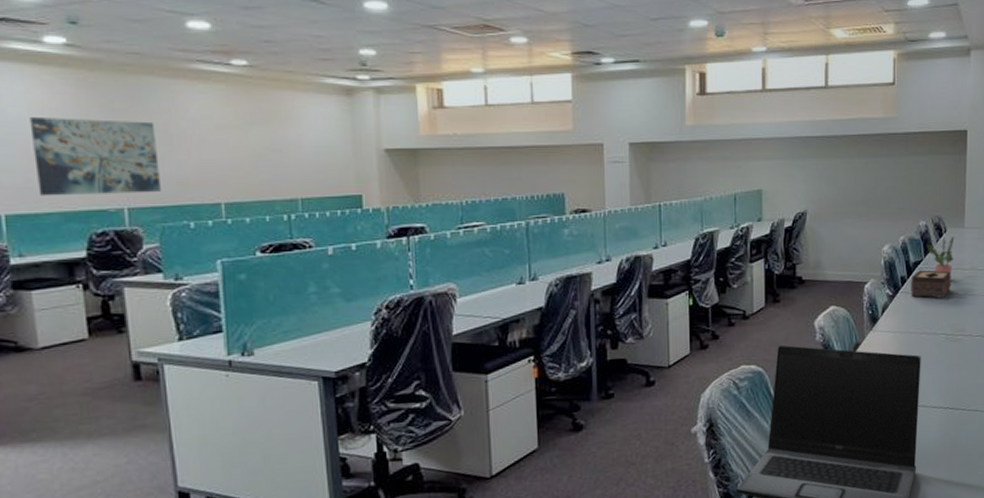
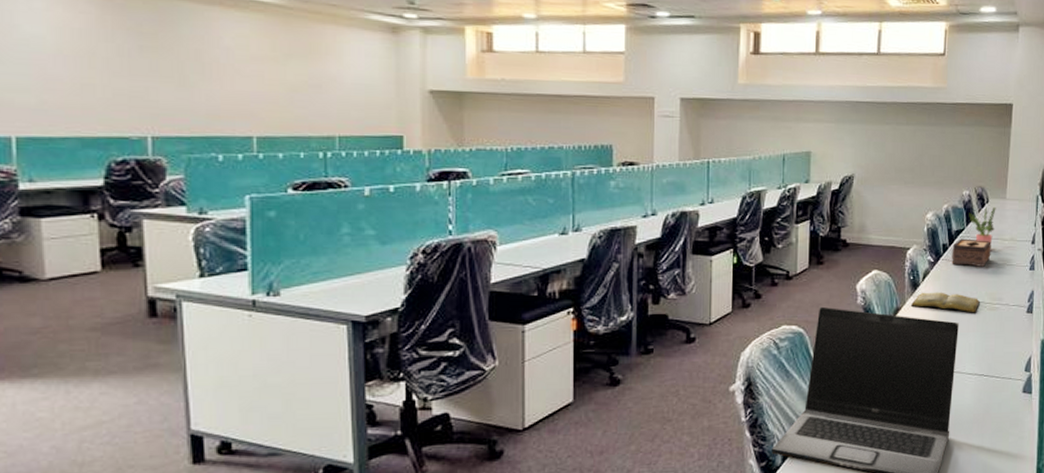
wall art: present [29,118,161,196] -> none [48,36,188,122]
book: none [871,325,942,346] -> present [911,292,980,313]

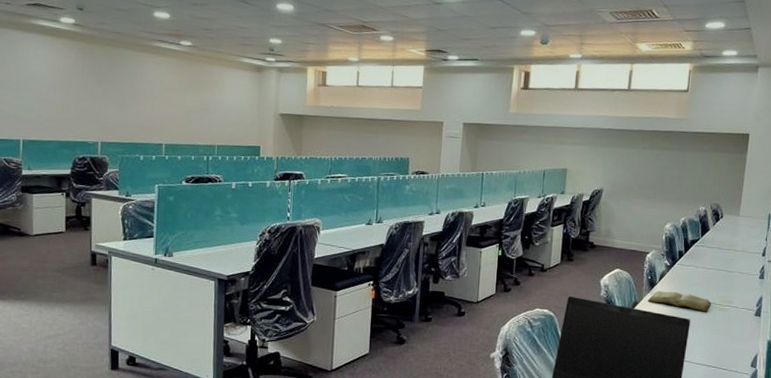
tissue box: present [952,238,991,267] -> none [686,247,724,273]
potted plant: present [969,207,996,245] -> none [704,222,730,254]

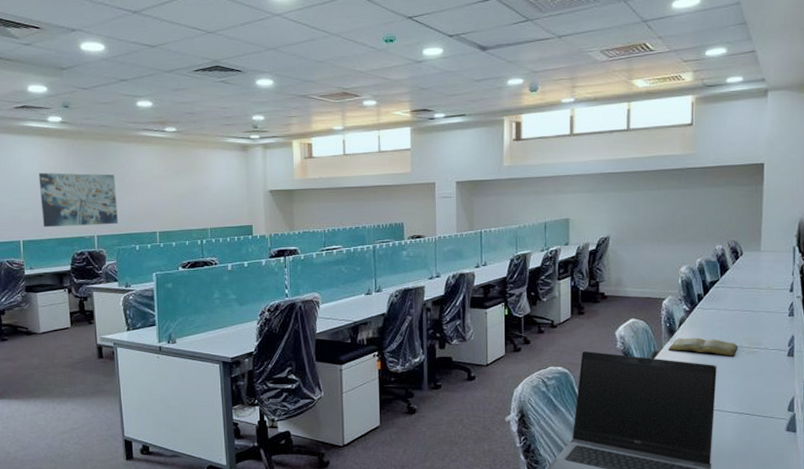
wall art: none [45,73,125,133] -> present [38,173,118,228]

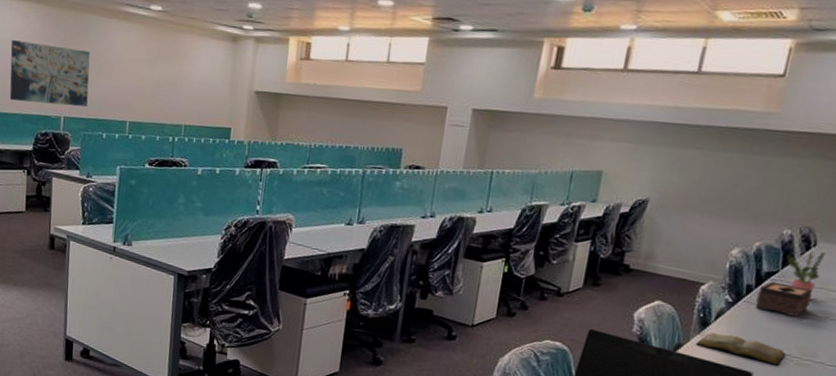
tissue box: none [707,288,747,314] -> present [755,281,813,317]
potted plant: none [723,259,751,294] -> present [786,251,826,294]

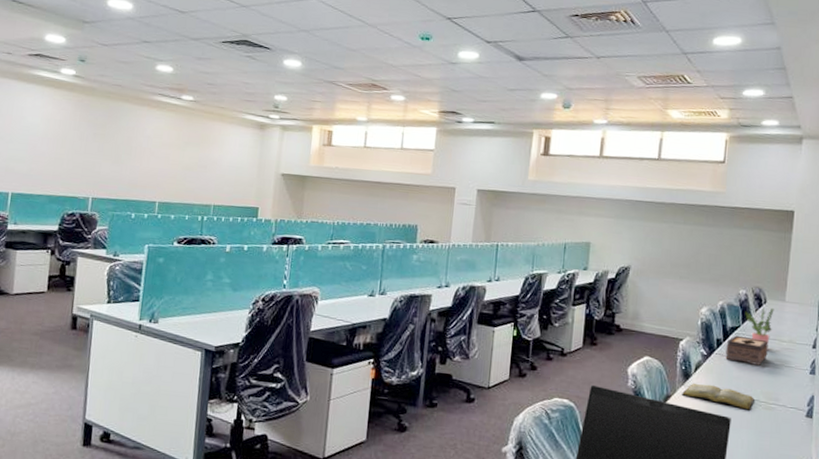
wall art: present [9,40,91,107] -> none [36,125,122,188]

